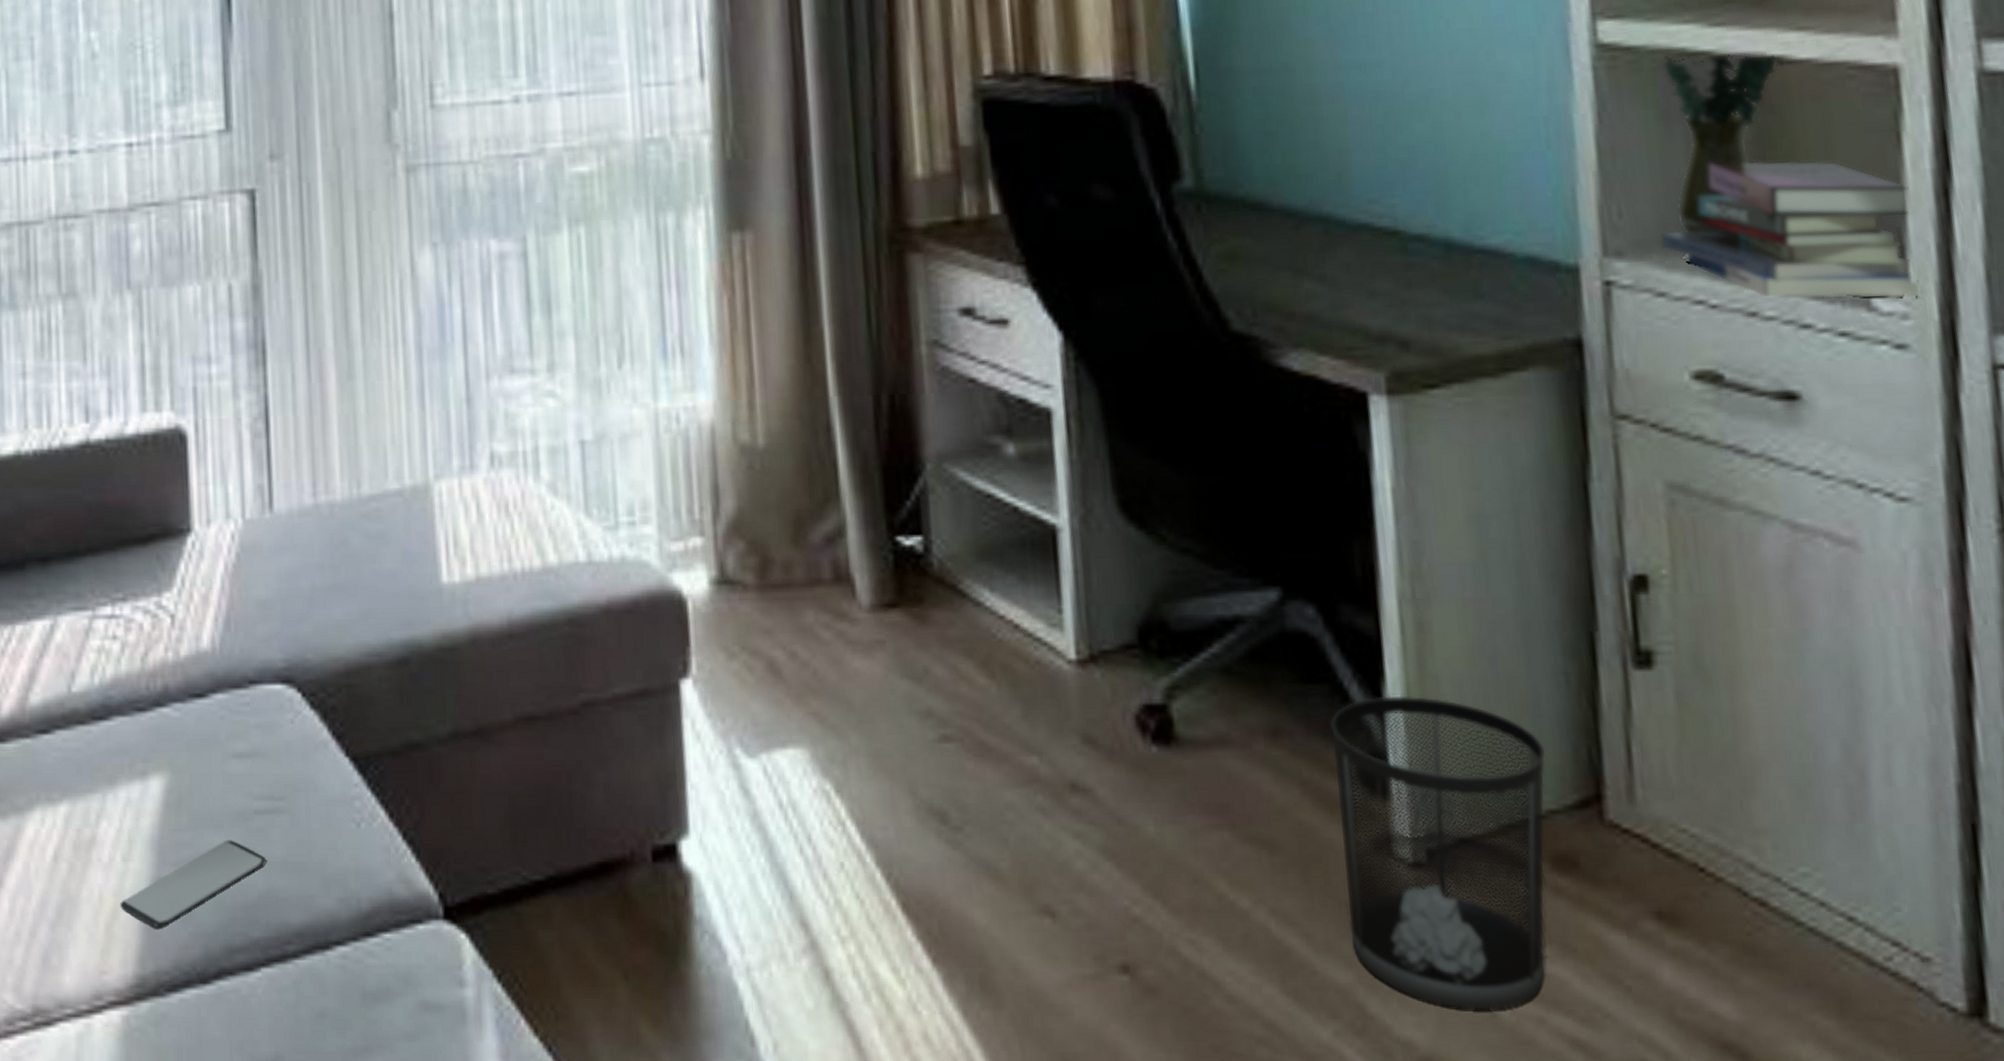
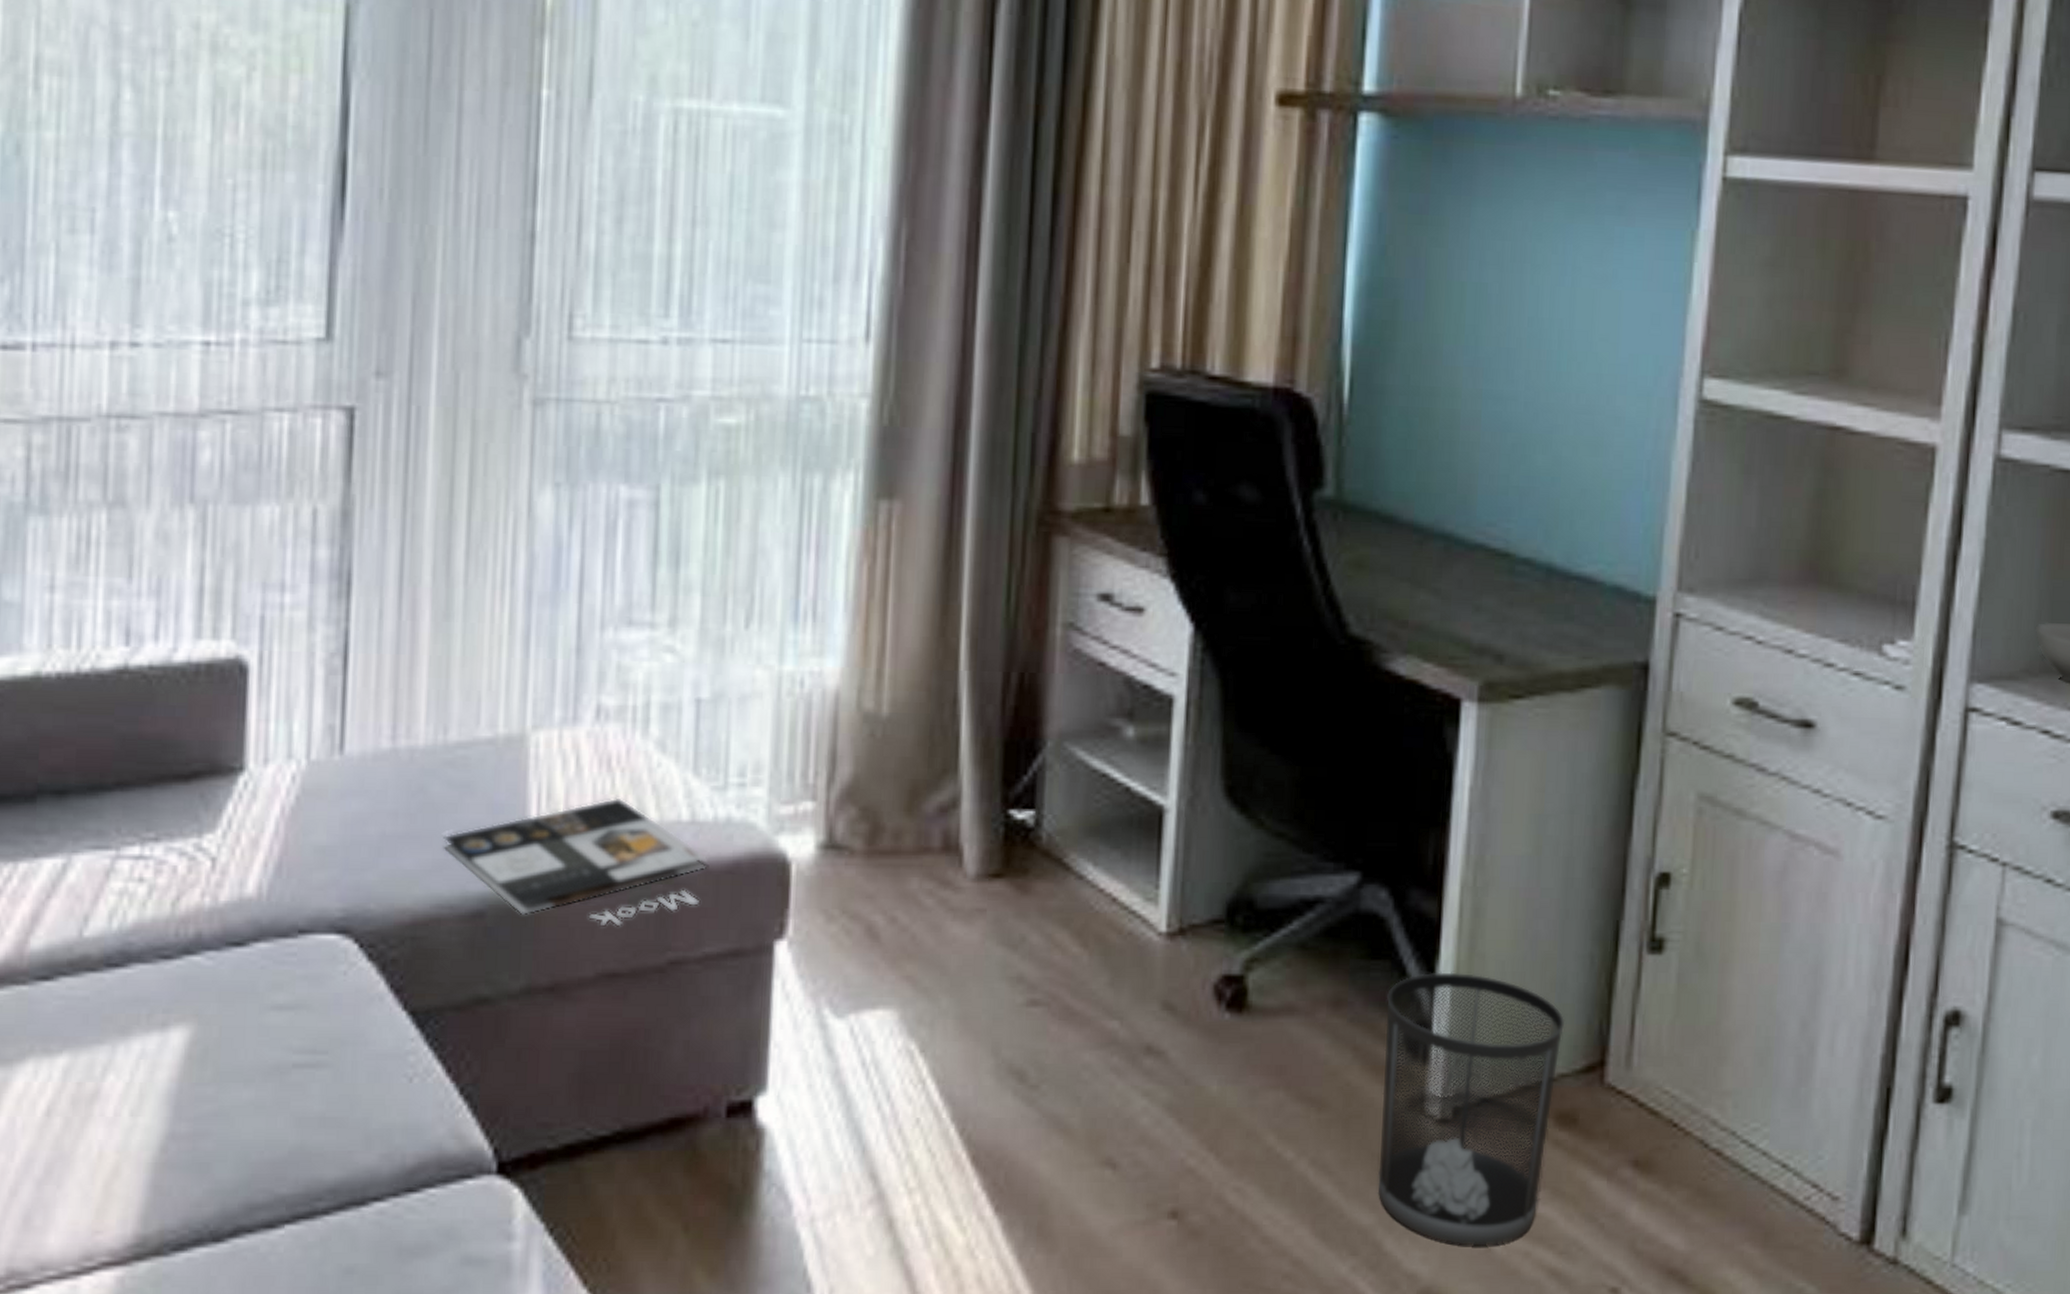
smartphone: present [120,840,265,928] -> none [123,1094,300,1185]
magazine: none [366,541,607,670] -> present [443,797,707,927]
books: present [1660,160,1919,299] -> none [1726,515,1927,647]
vase: present [1662,53,1785,233] -> none [1744,415,1849,578]

